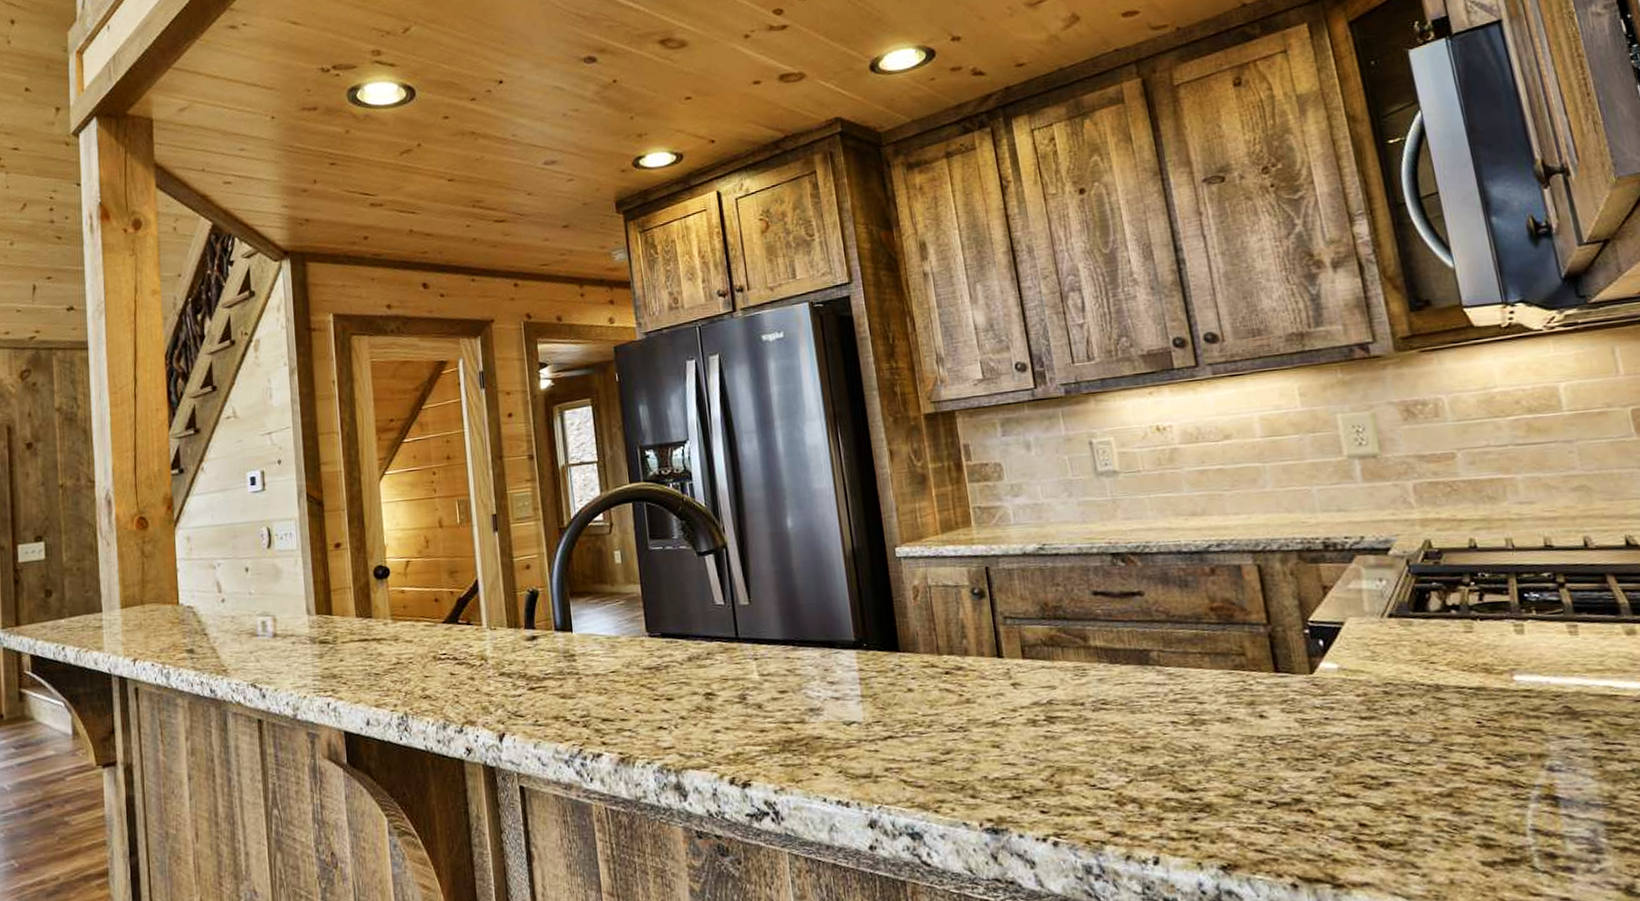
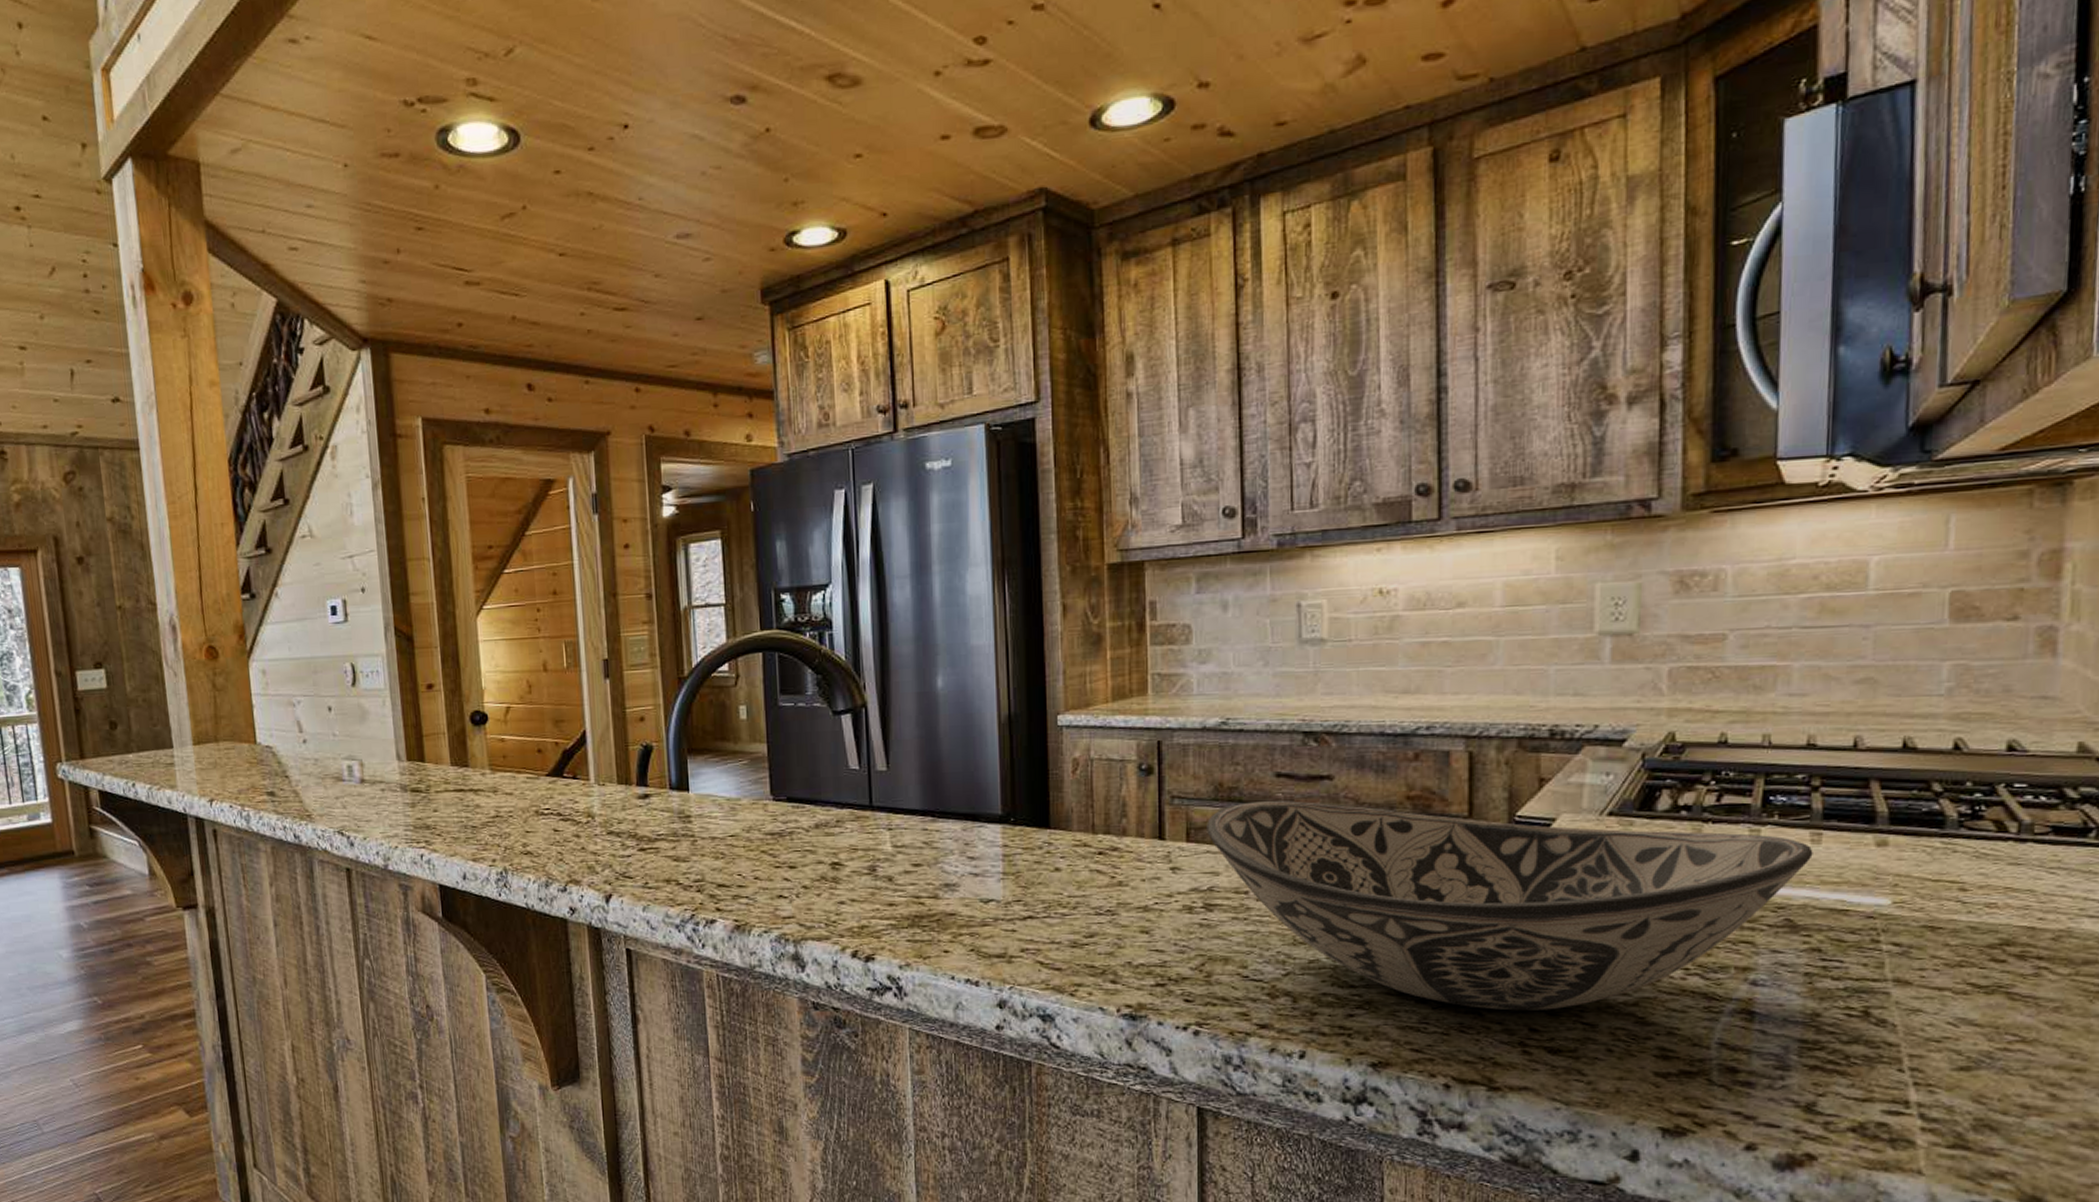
decorative bowl: none [1038,616,1574,807] -> present [1207,801,1813,1011]

